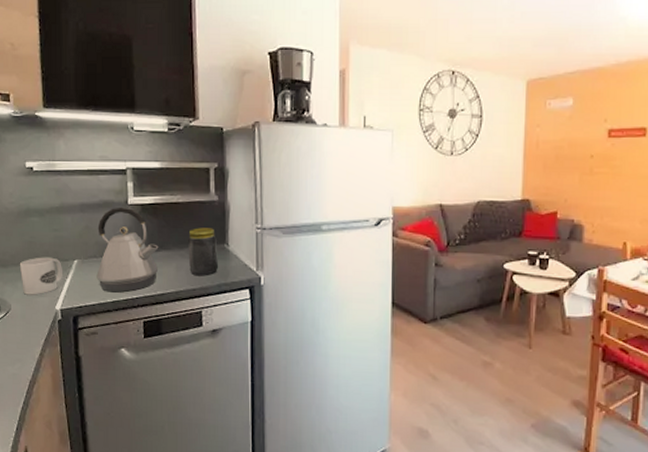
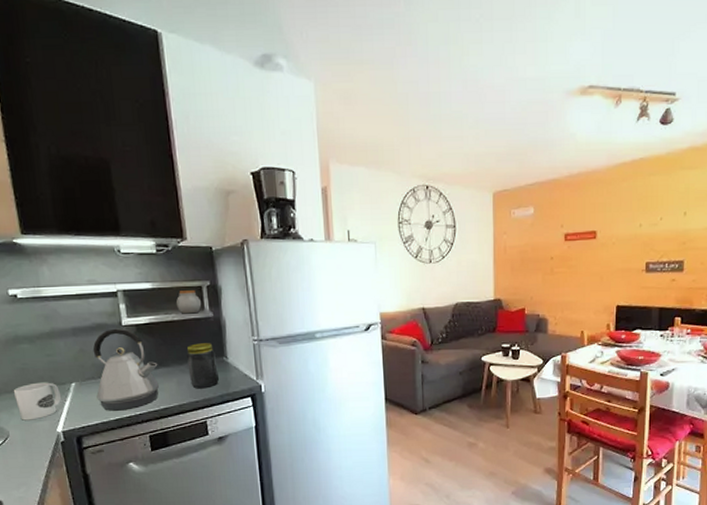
jar: none [182,172,208,196] -> present [175,290,202,314]

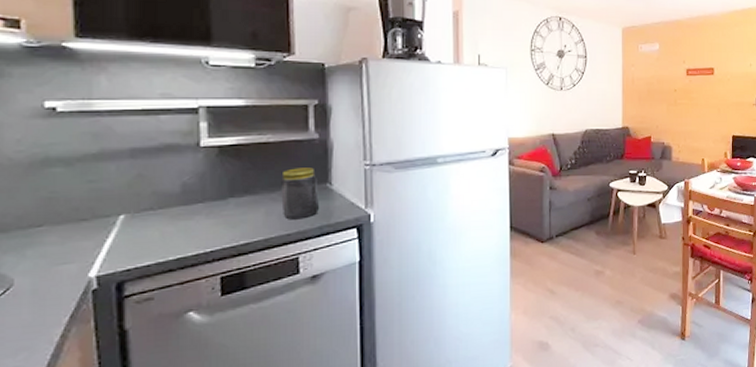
mug: present [13,382,61,421] -> none [29,214,101,264]
kettle: present [92,328,159,411] -> none [153,150,242,249]
jar: present [175,290,202,314] -> none [273,109,306,135]

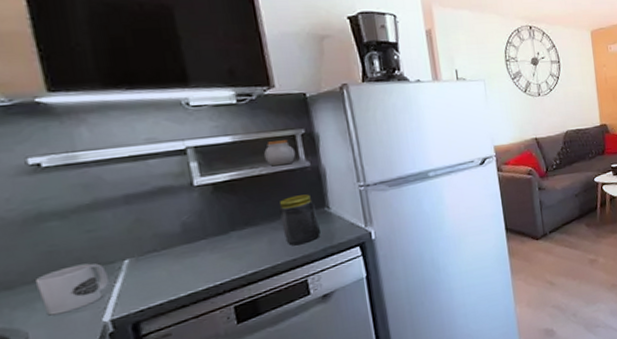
mug: none [29,214,101,264] -> present [34,263,108,316]
jar: none [273,109,306,135] -> present [263,140,296,167]

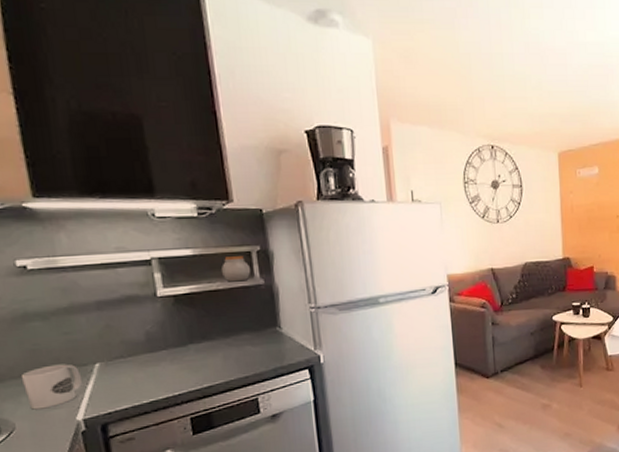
jar: present [278,194,321,246] -> none [233,312,272,363]

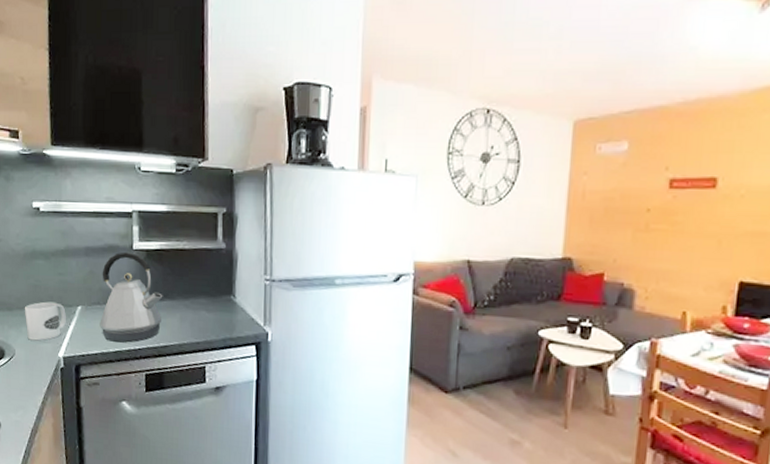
kettle: none [121,300,202,393] -> present [99,251,163,343]
jar: present [220,256,251,282] -> none [188,216,215,243]

